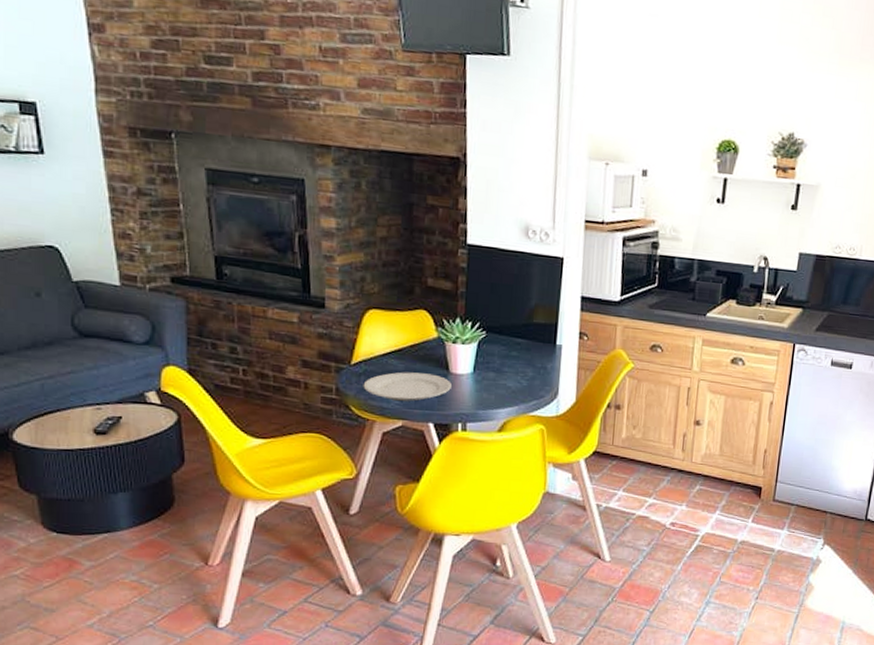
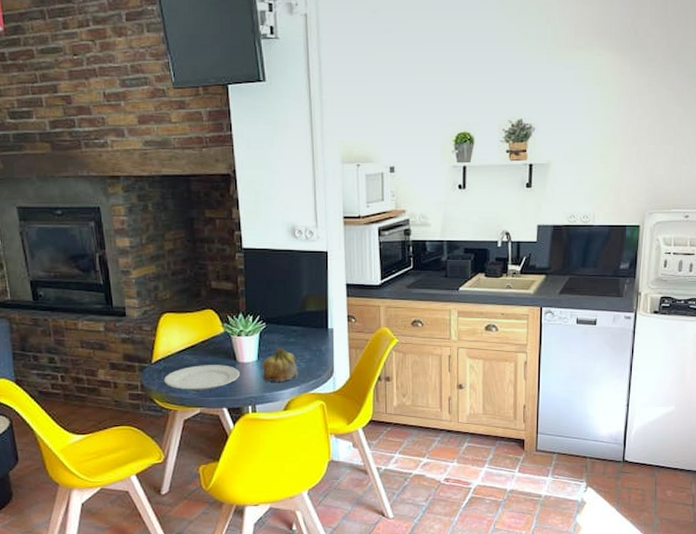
fruit: none [477,361,519,400] -> present [262,348,299,382]

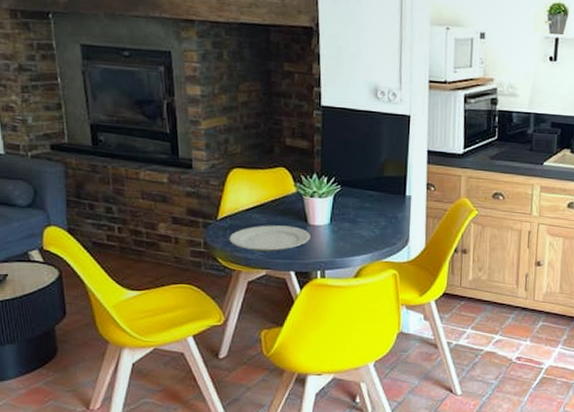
fruit: present [262,348,299,382] -> none [334,212,372,248]

